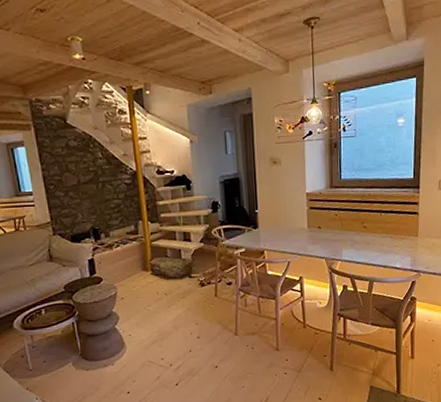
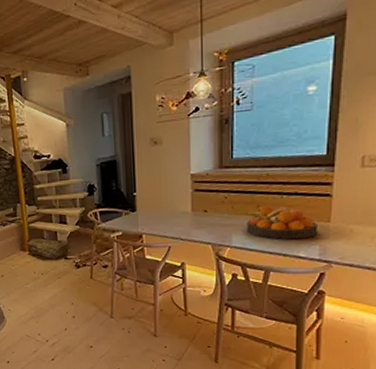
fruit bowl: none [352,222,409,253] -> present [245,206,317,240]

